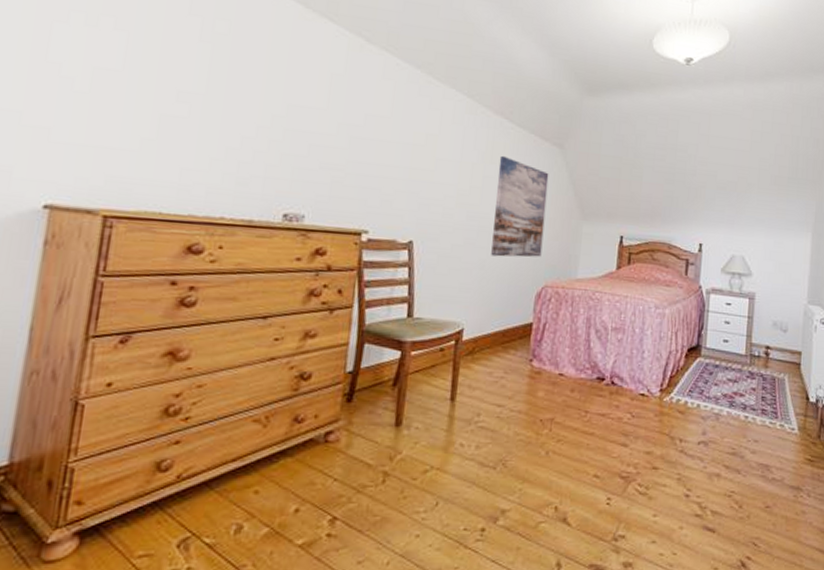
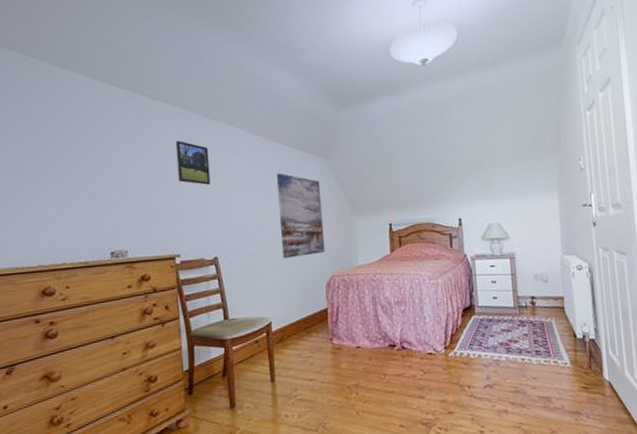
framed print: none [382,97,425,155] -> present [175,141,211,185]

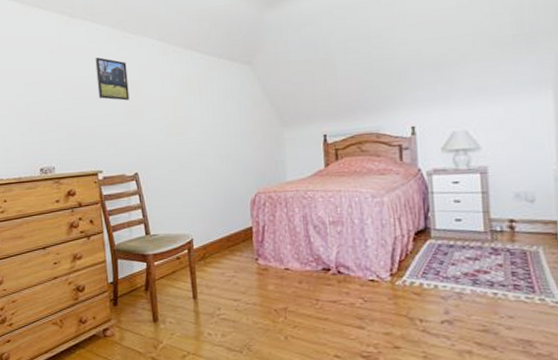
wall art: present [276,173,325,259] -> none [196,84,249,174]

